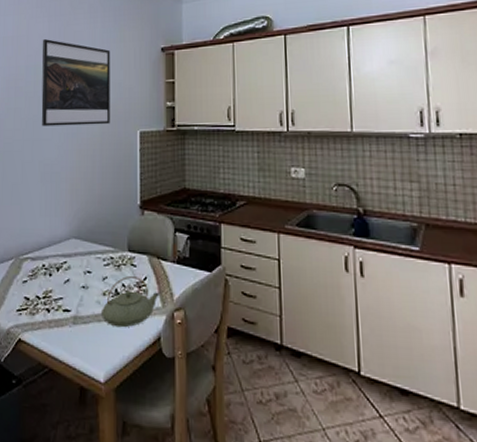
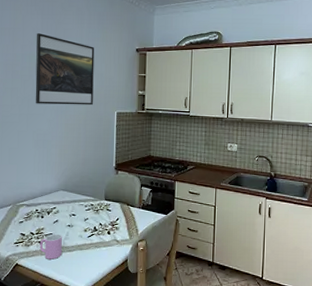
cup: none [47,298,76,335] -> present [39,233,63,260]
teapot: present [102,276,159,328] -> none [83,218,128,254]

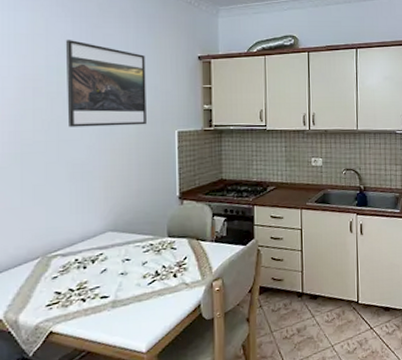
cup: present [39,233,63,260] -> none [82,285,115,320]

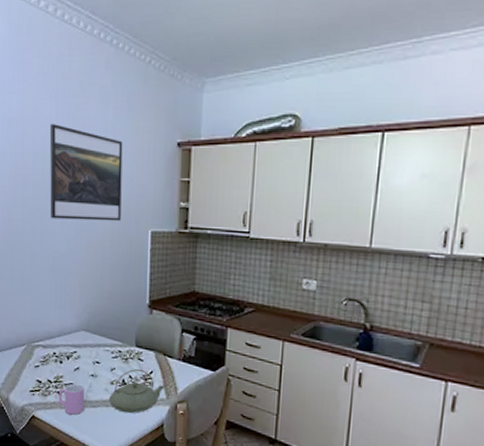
cup: none [82,285,115,320] -> present [58,383,85,415]
teapot: none [142,258,199,304] -> present [109,369,164,414]

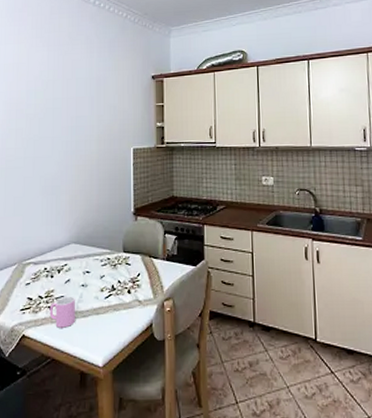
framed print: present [49,124,123,222] -> none [42,66,106,145]
teapot: present [109,369,164,414] -> none [100,274,151,318]

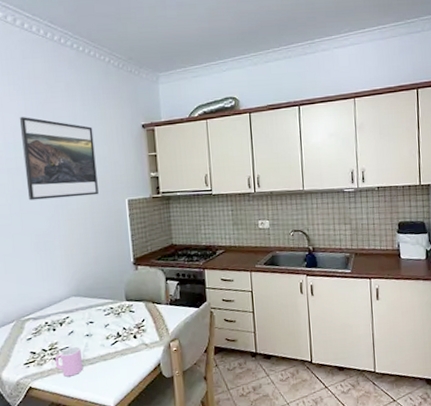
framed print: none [42,66,106,145] -> present [19,117,99,201]

